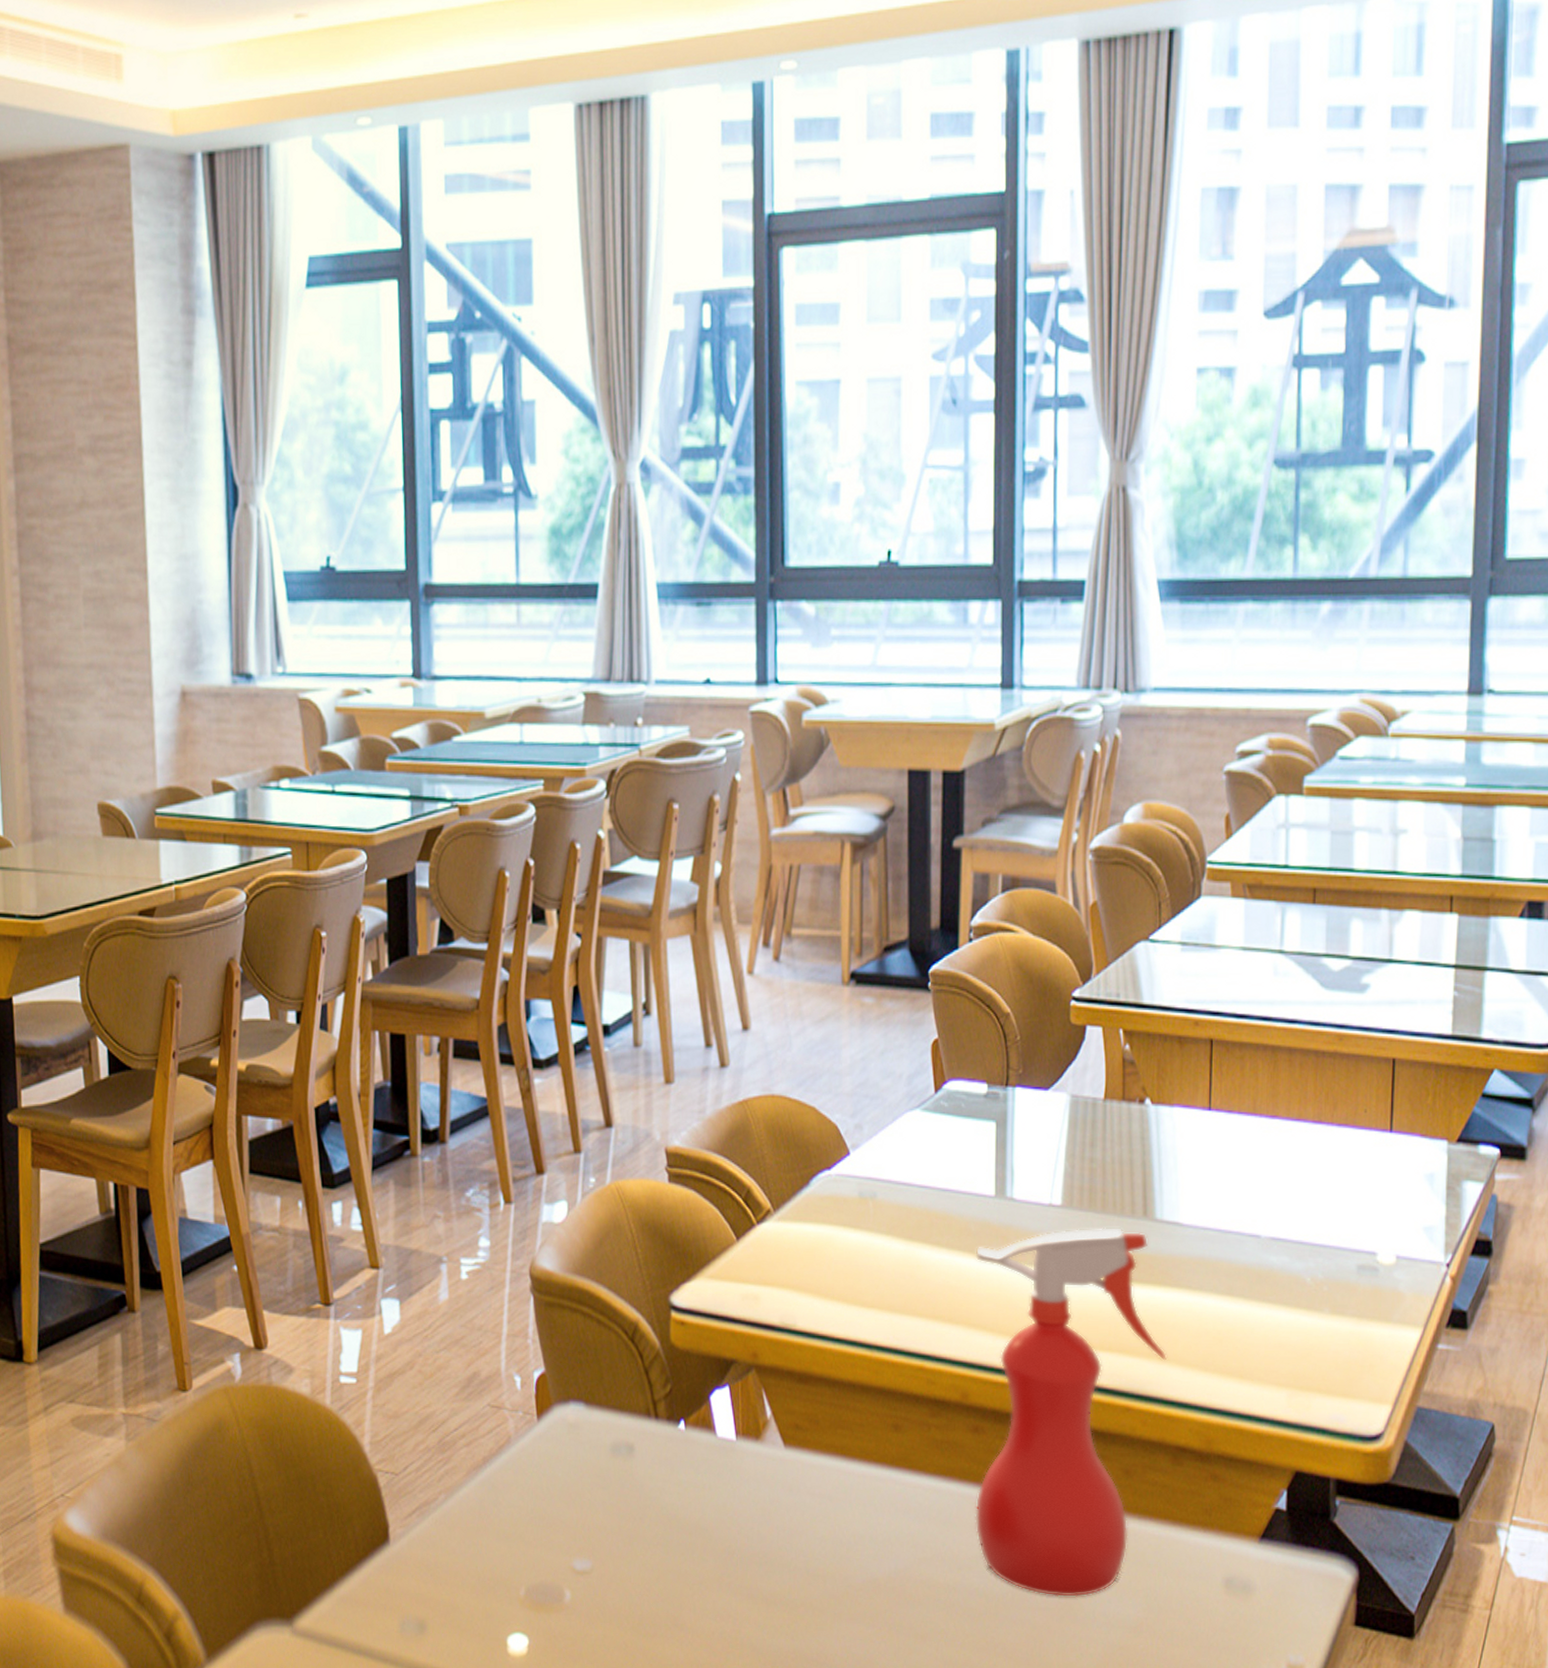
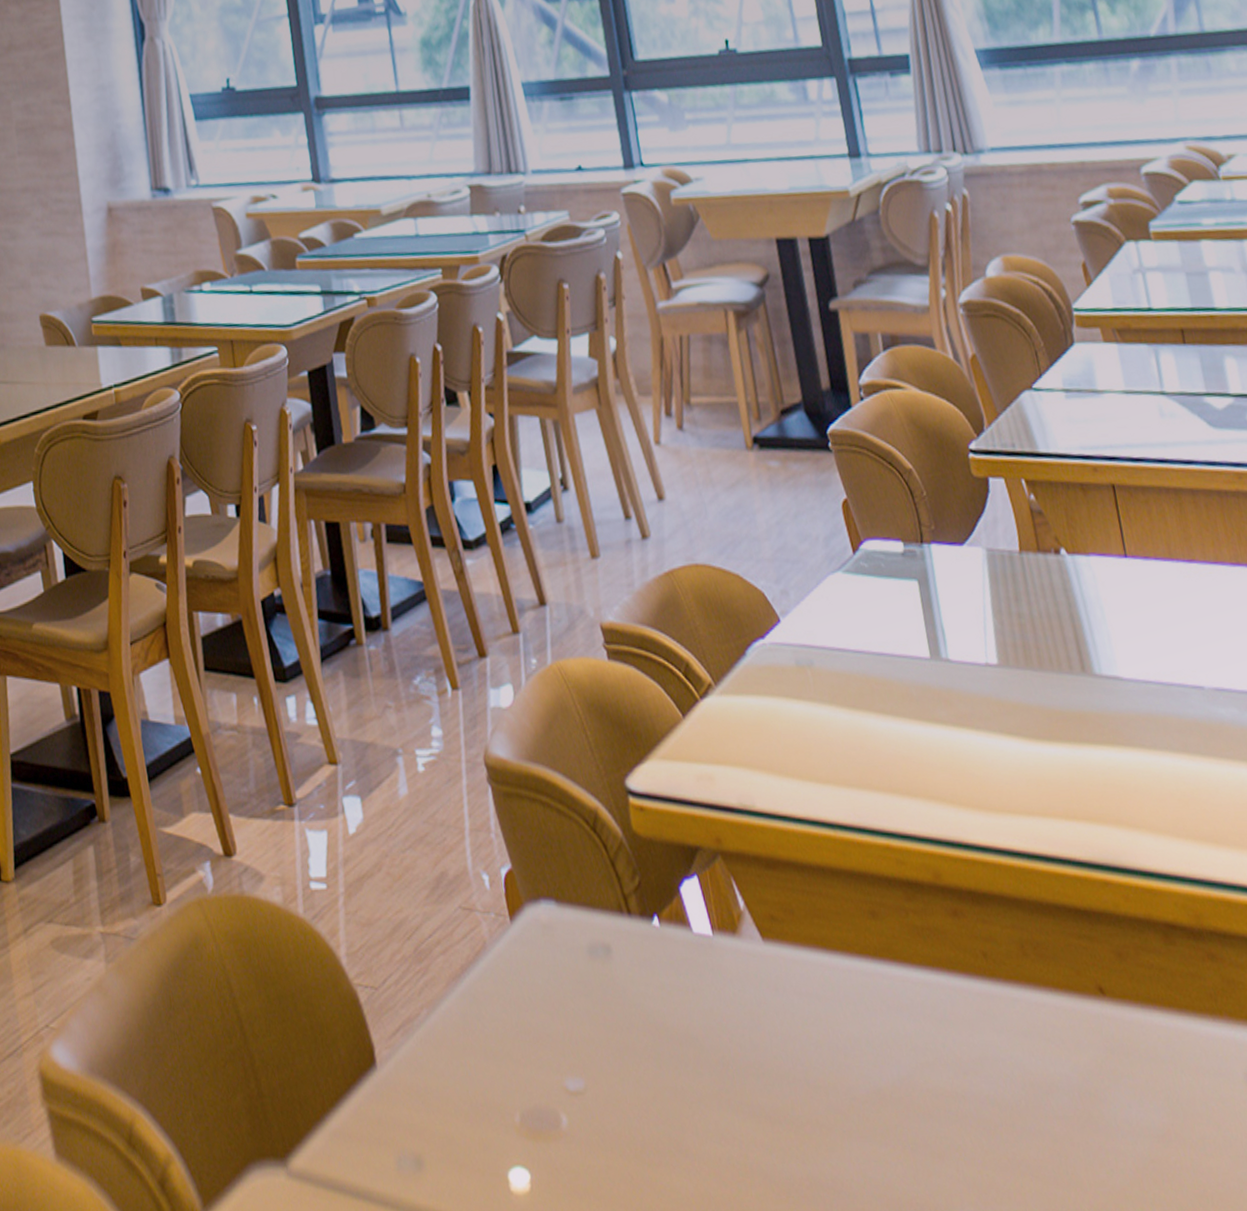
spray bottle: present [975,1226,1167,1597] -> none [920,684,1137,1102]

